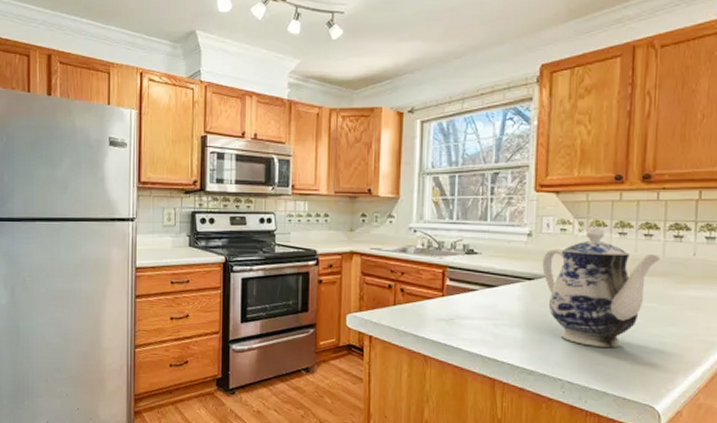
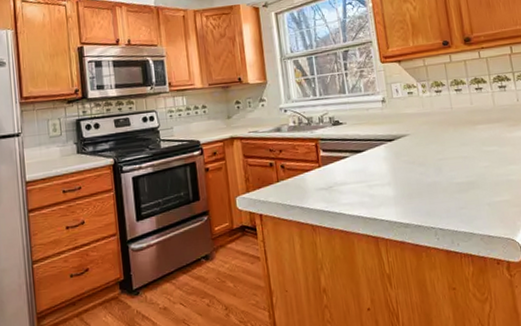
teapot: present [542,228,661,347] -> none [398,87,492,193]

